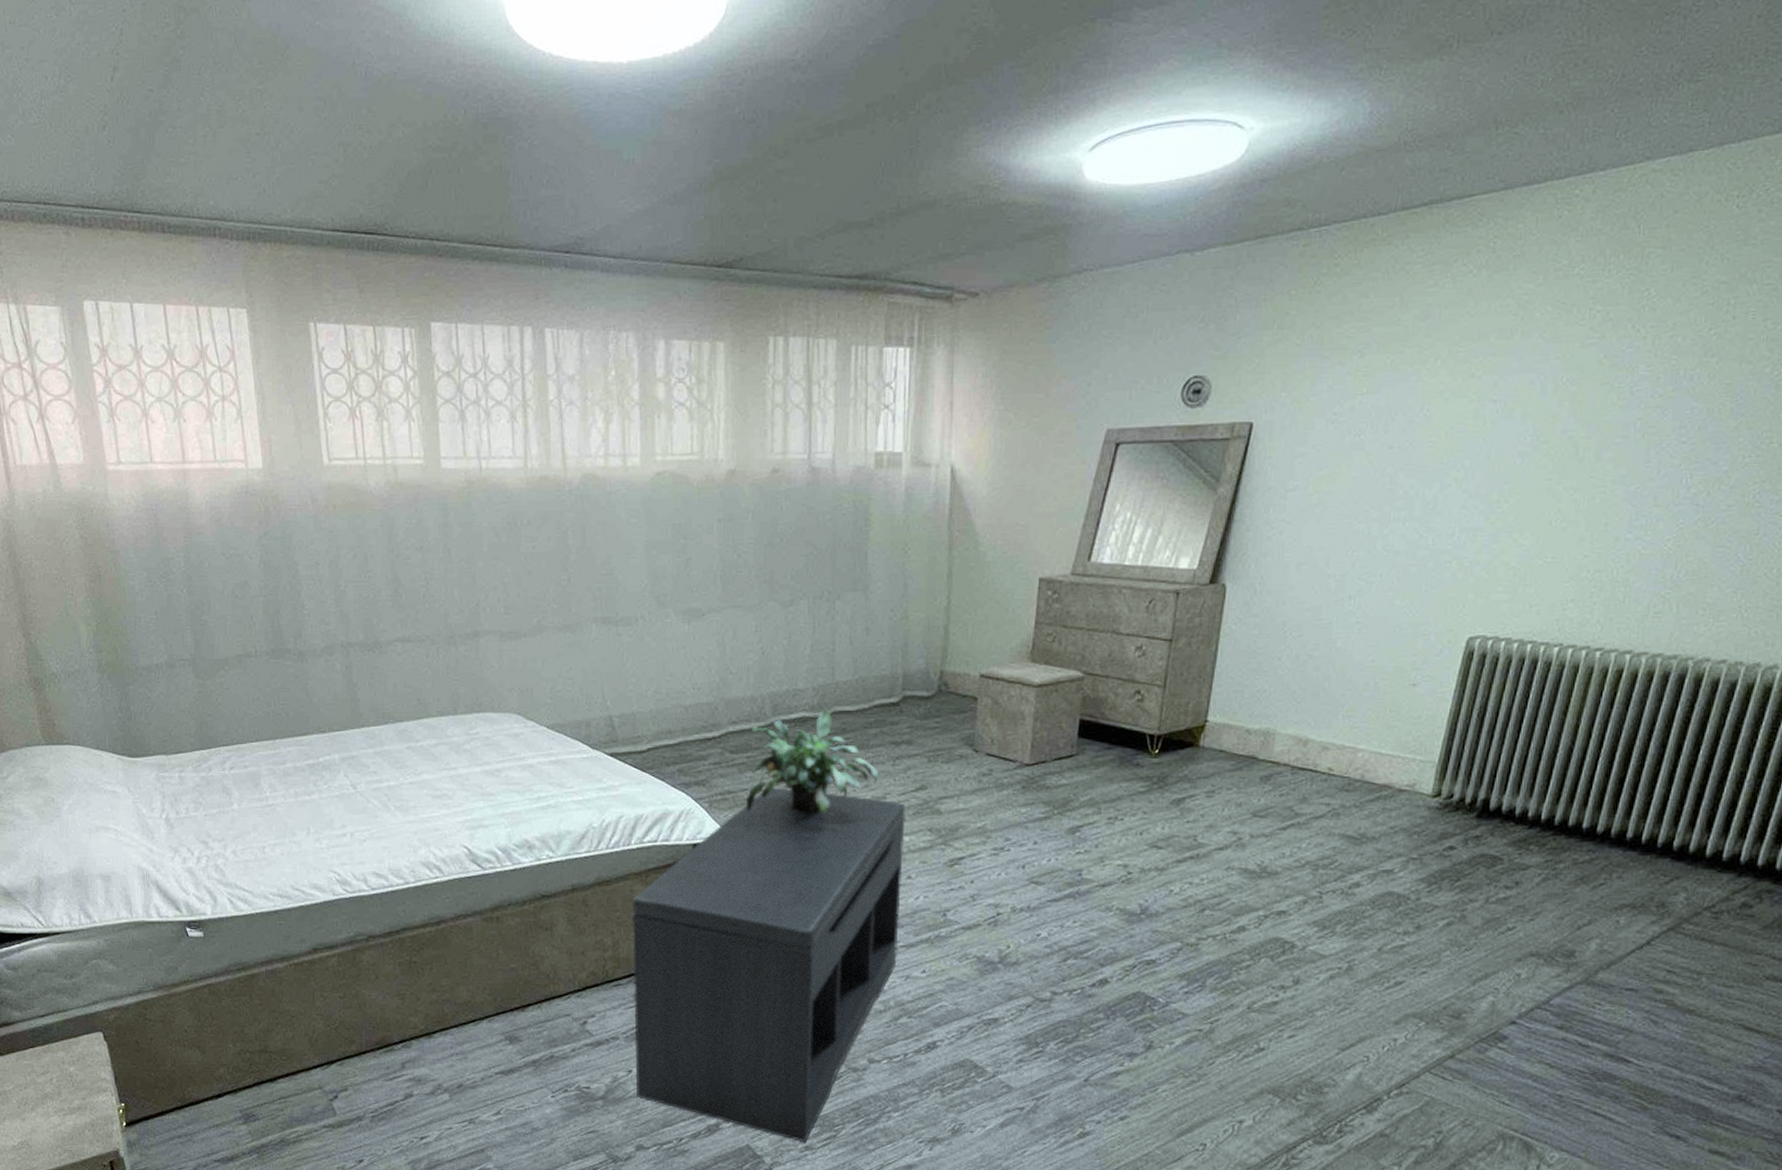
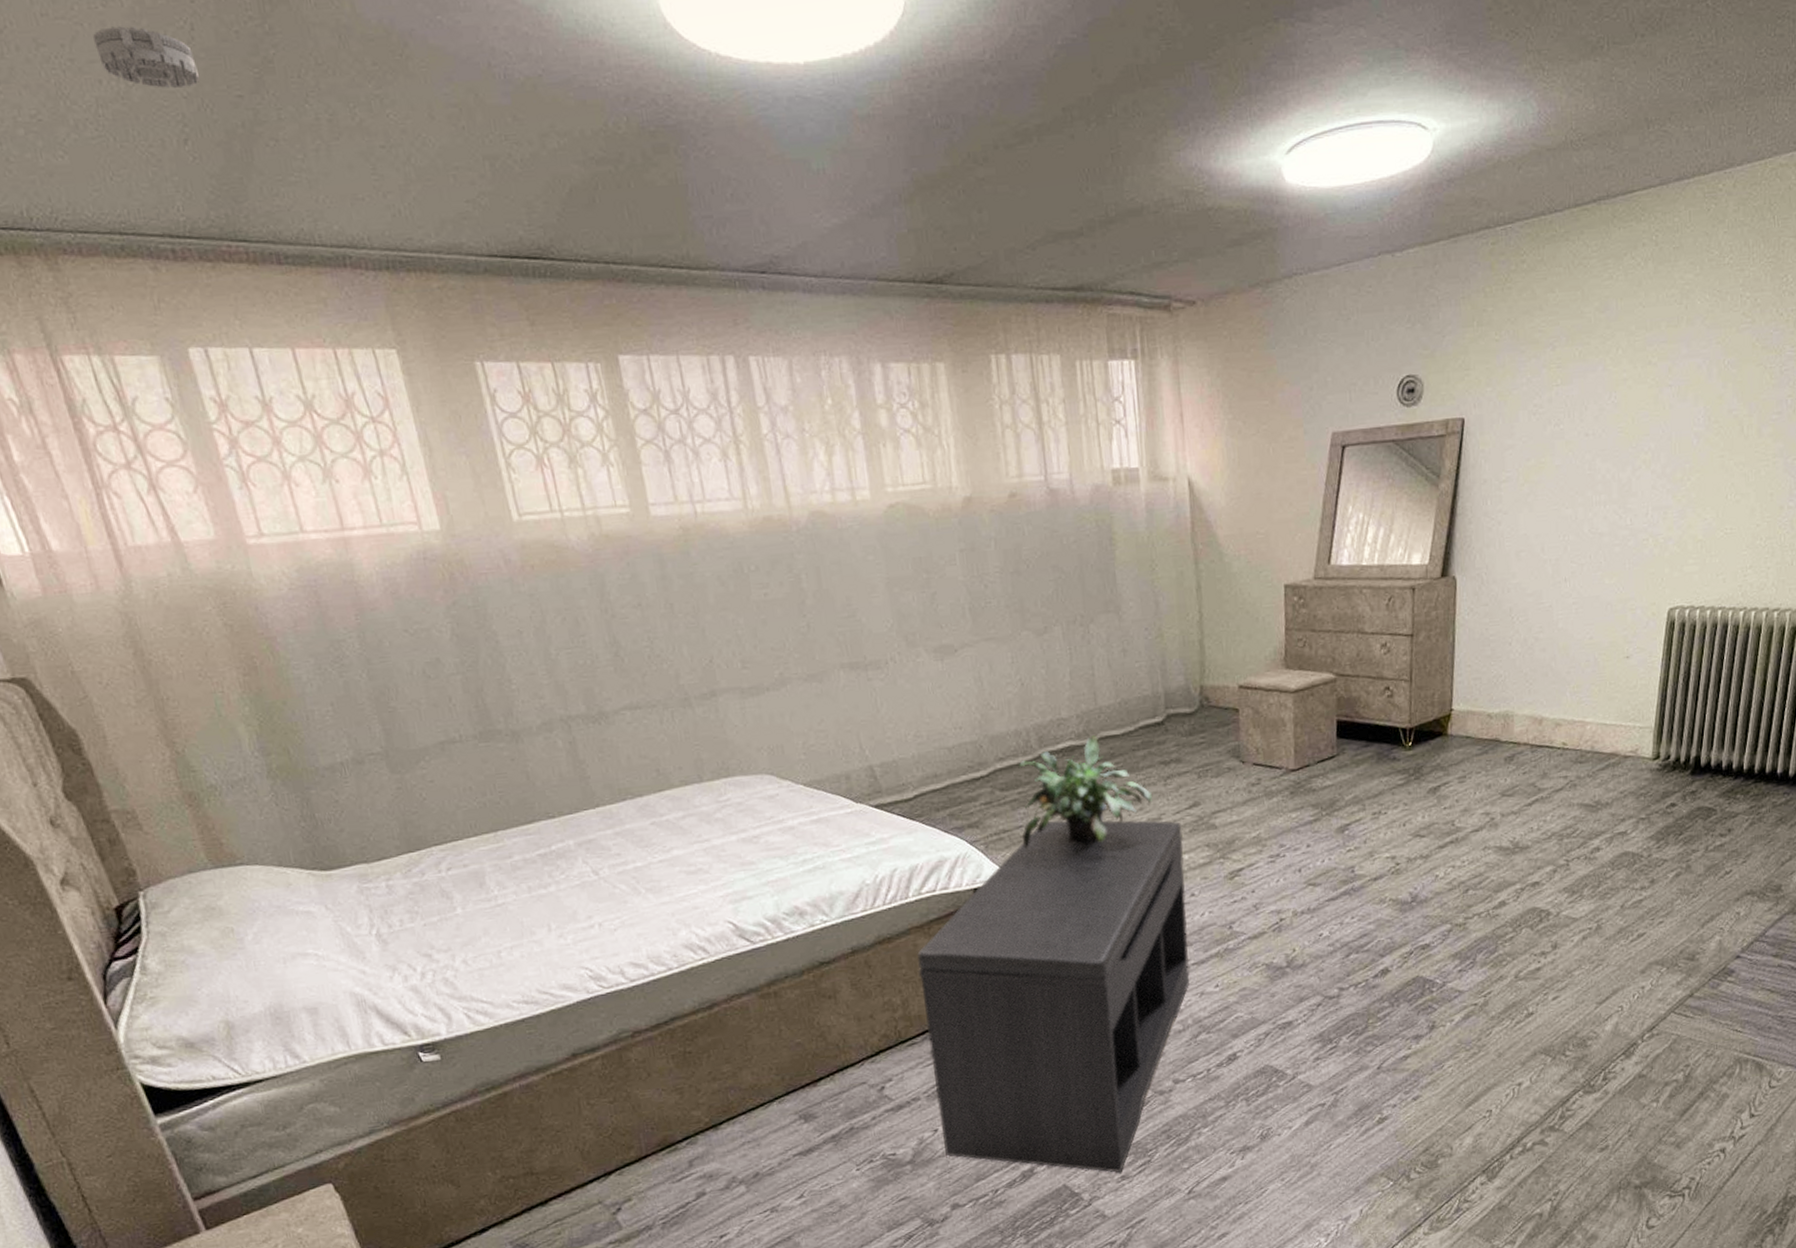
smoke detector: none [46,32,121,84] -> present [93,26,200,89]

